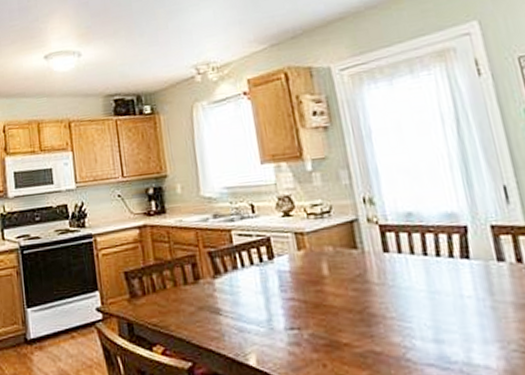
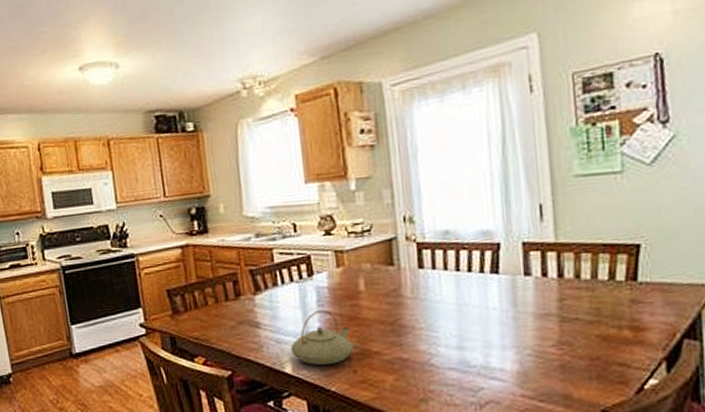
teapot: none [253,295,322,358] -> present [290,309,354,365]

